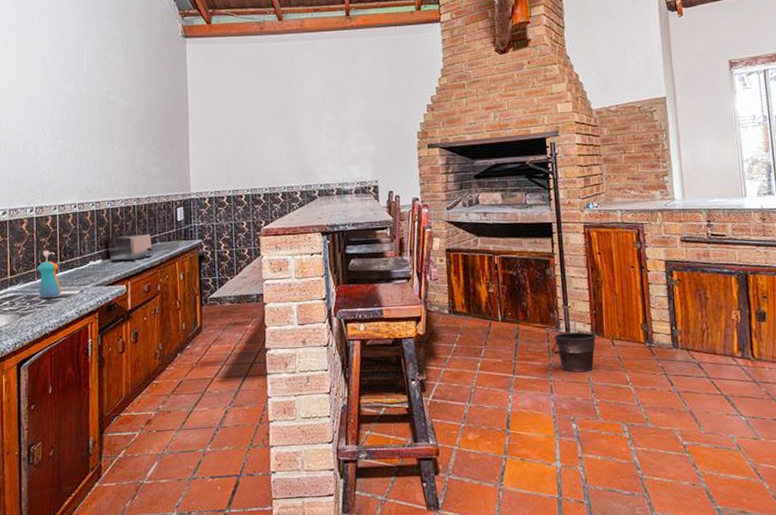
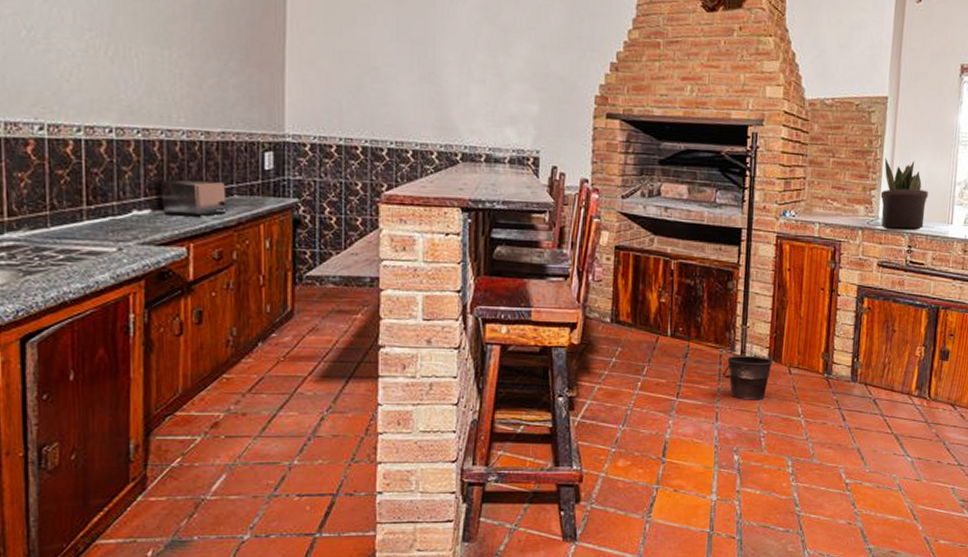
soap dispenser: present [37,250,62,298] -> none [51,188,90,253]
planter: none [672,147,719,210] -> present [880,158,928,232]

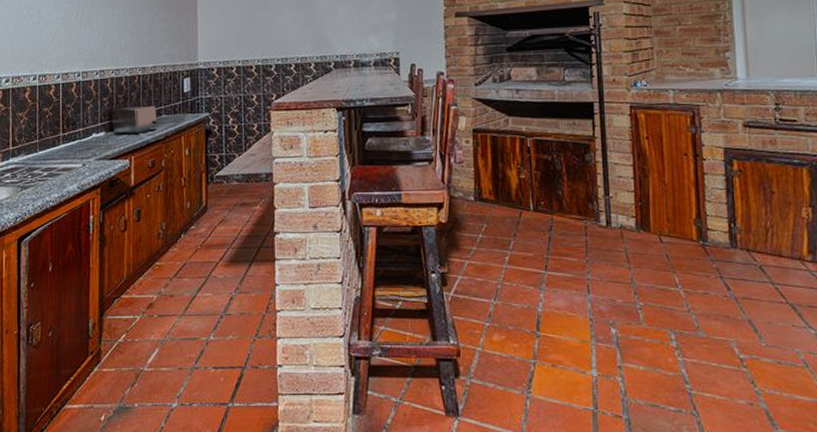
bucket: present [722,355,773,400] -> none [589,225,641,271]
planter: present [880,158,928,232] -> none [736,19,790,91]

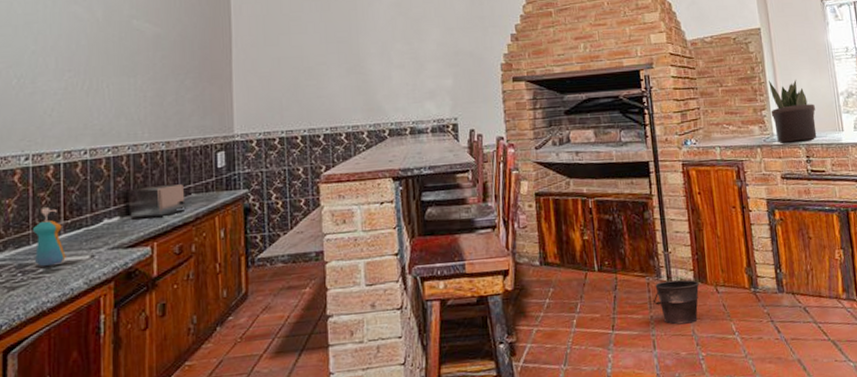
soap dispenser: none [39,121,64,170] -> present [33,207,66,266]
bucket: none [589,225,641,271] -> present [653,279,699,325]
planter: none [736,19,790,91] -> present [769,80,817,145]

